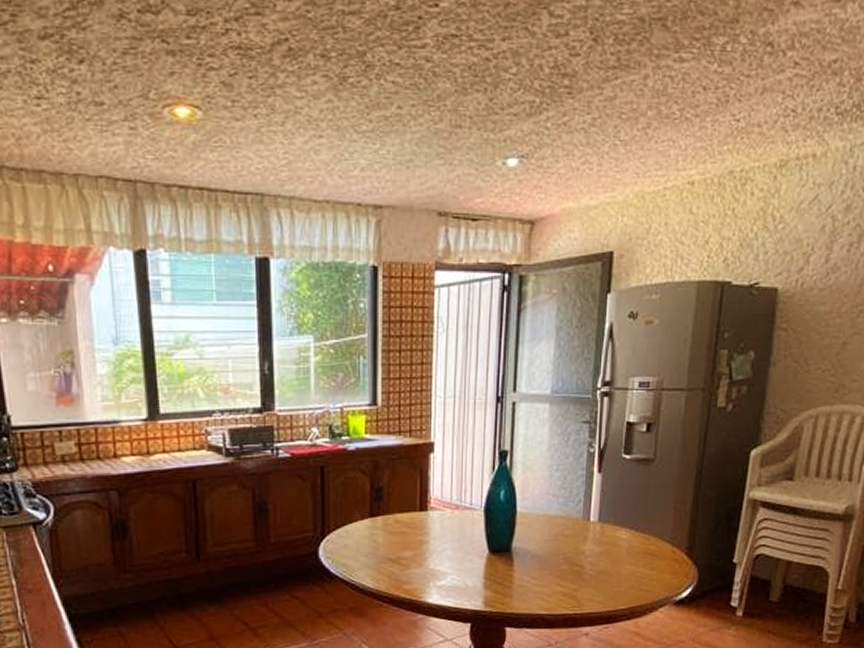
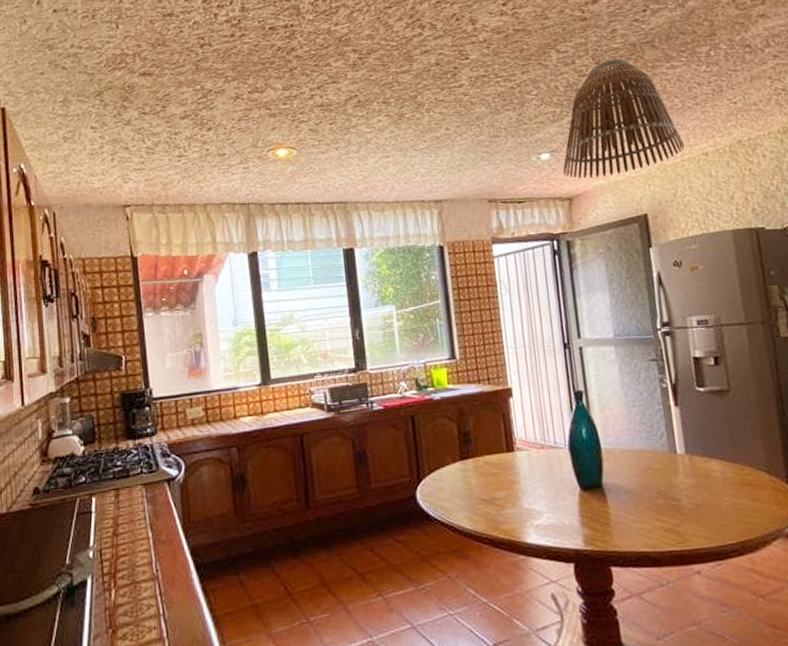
lamp shade: none [529,36,671,199] -> present [562,58,684,179]

